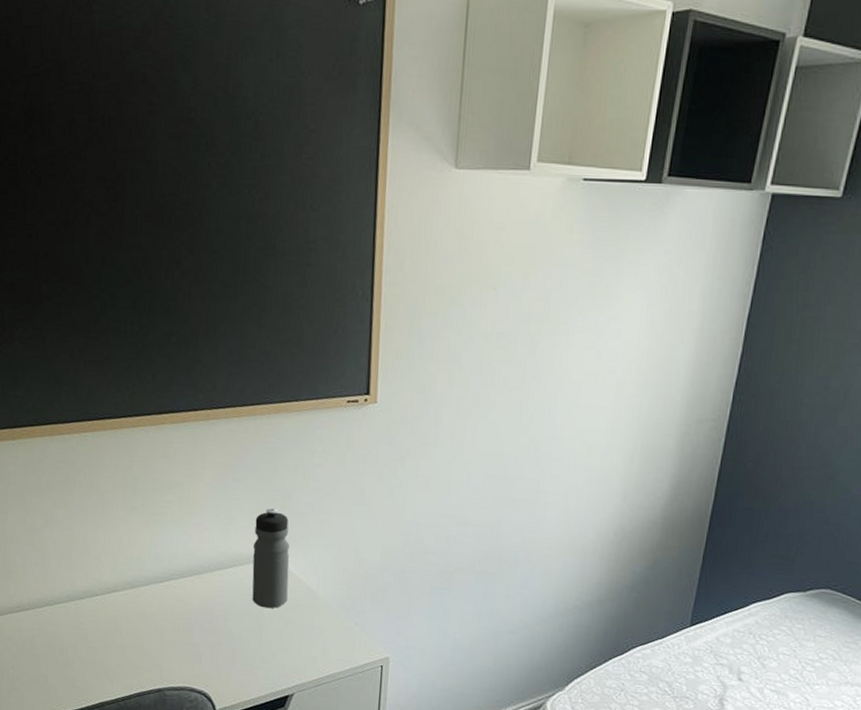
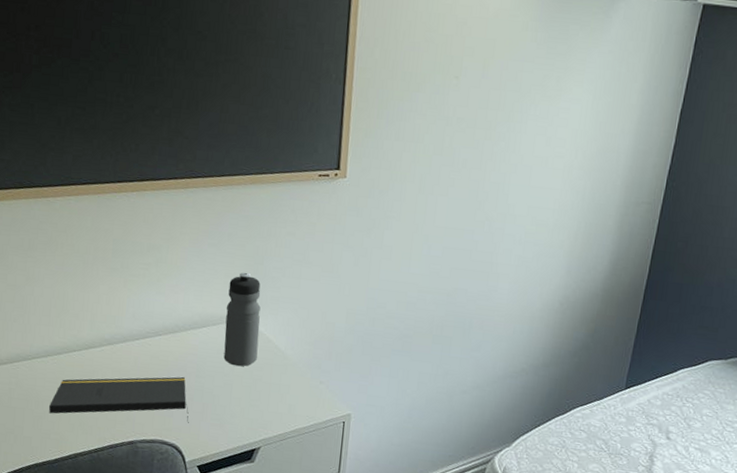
notepad: none [73,620,218,669] -> present [49,376,189,423]

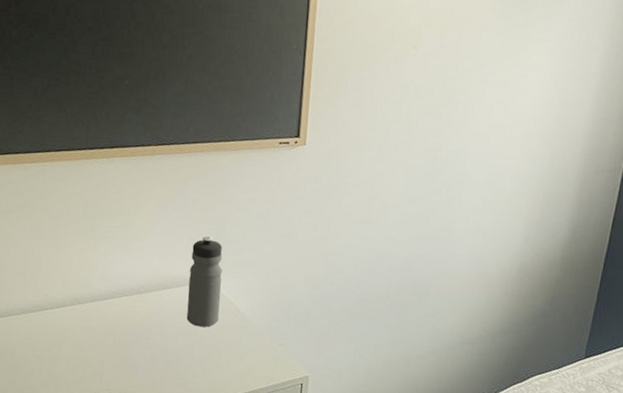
notepad: present [49,376,189,423] -> none [22,336,153,381]

